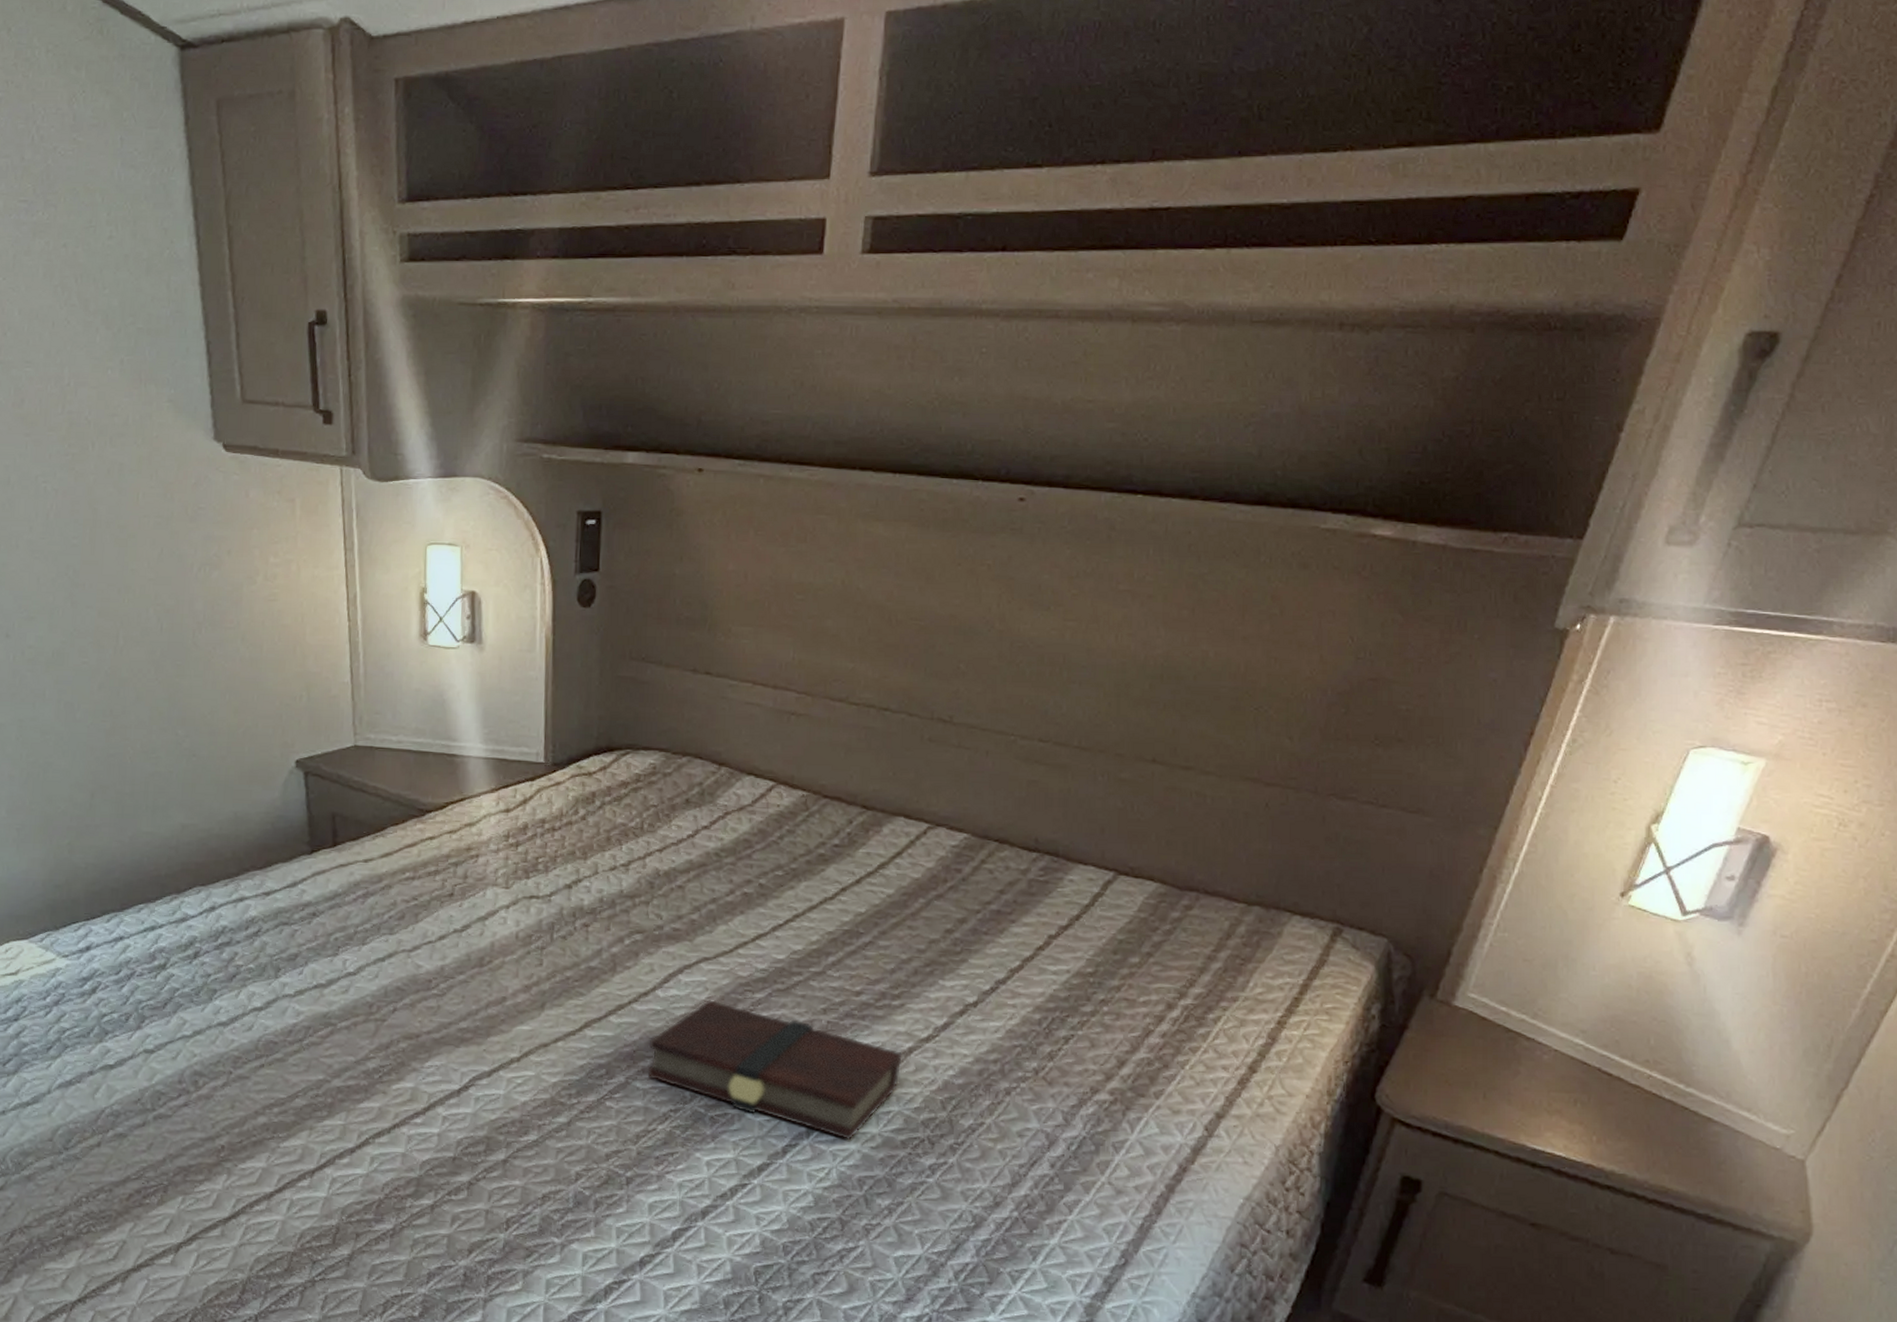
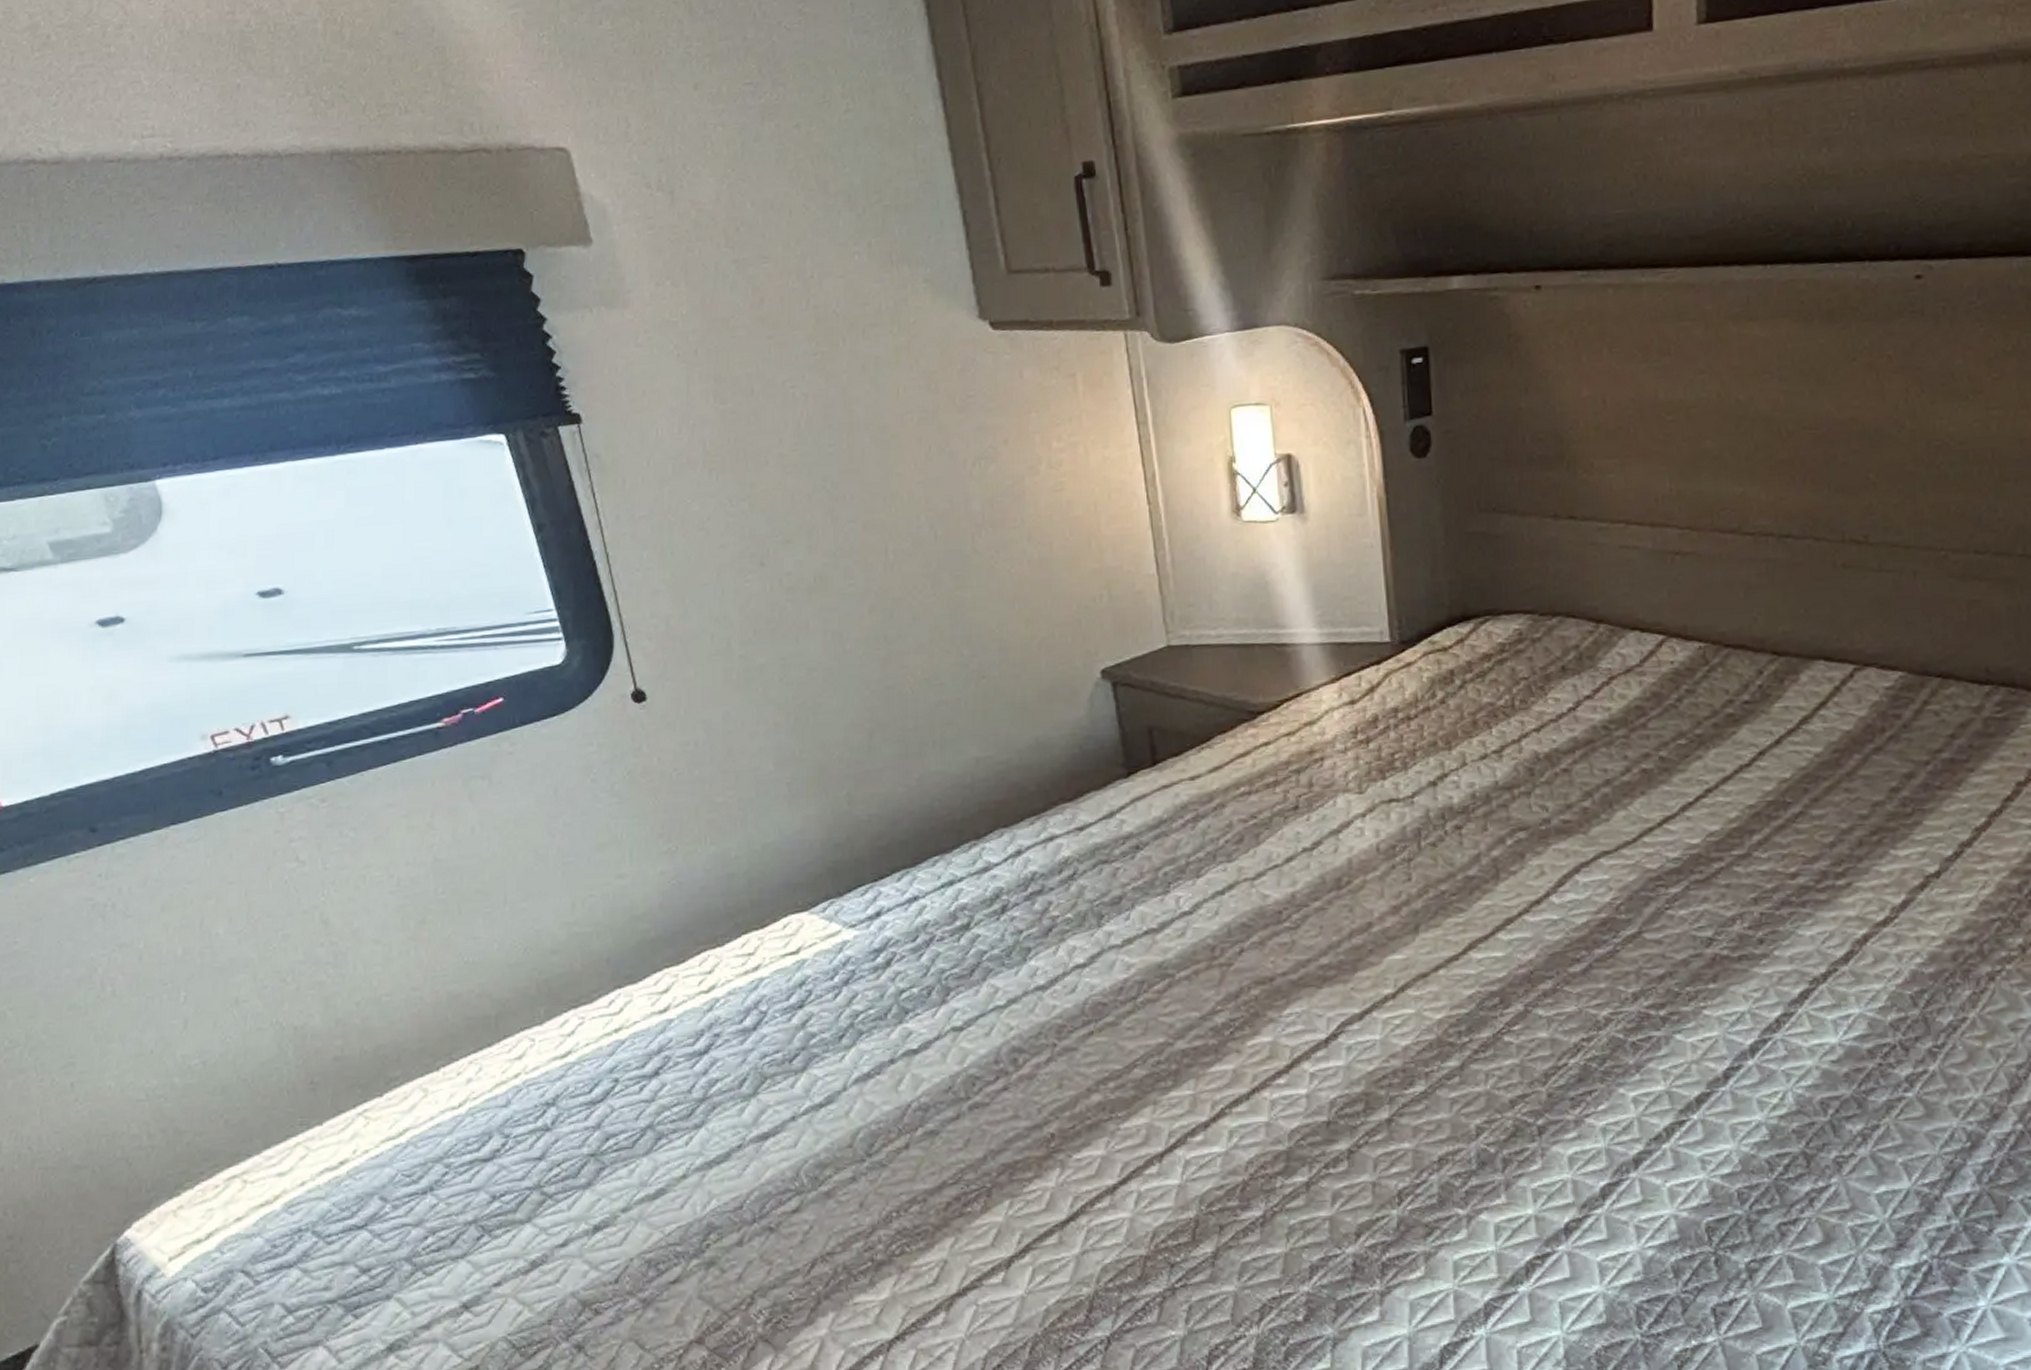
book: present [647,1000,902,1140] -> none [1547,901,1857,1055]

